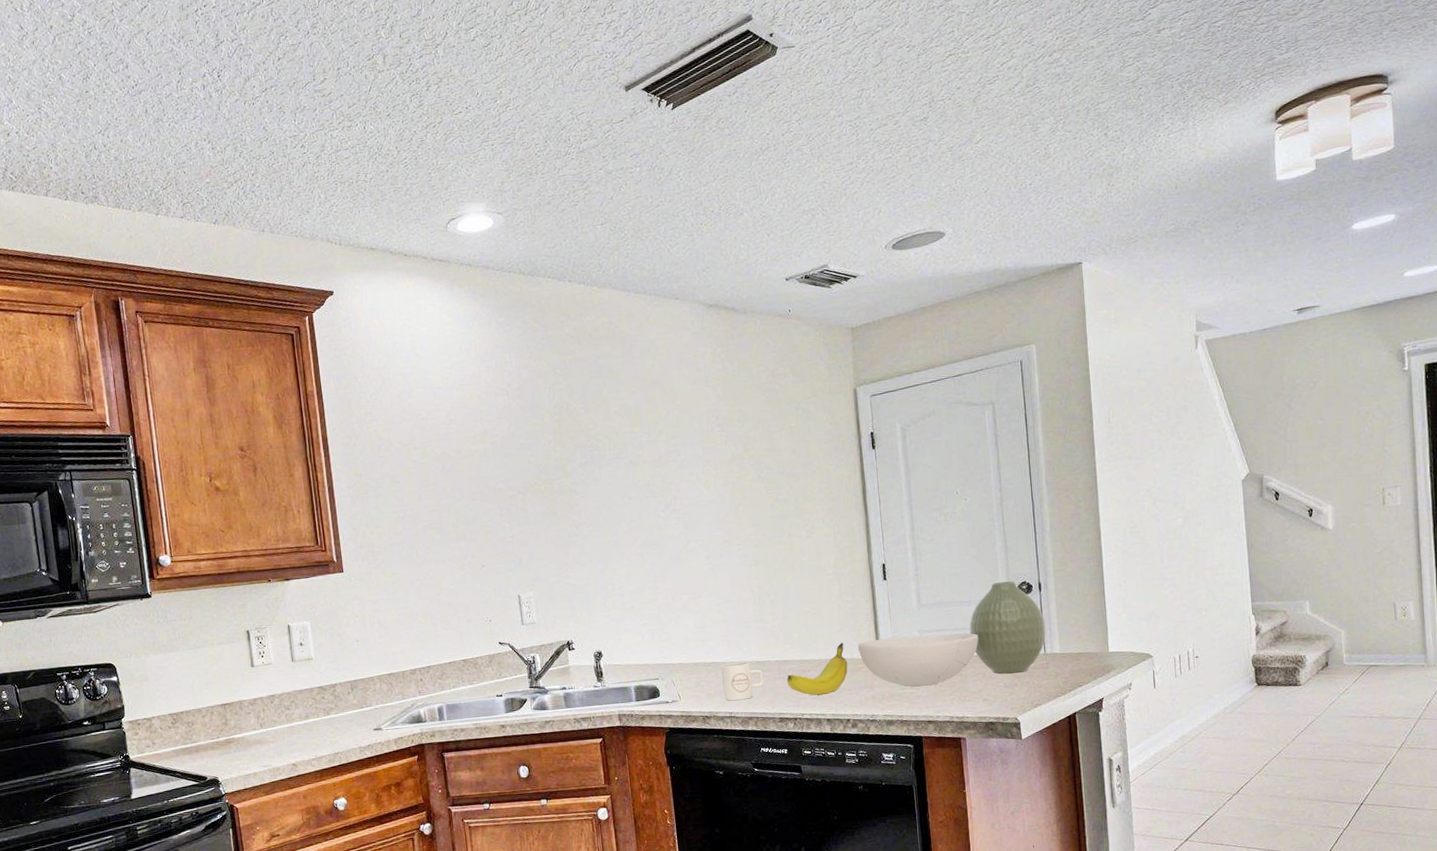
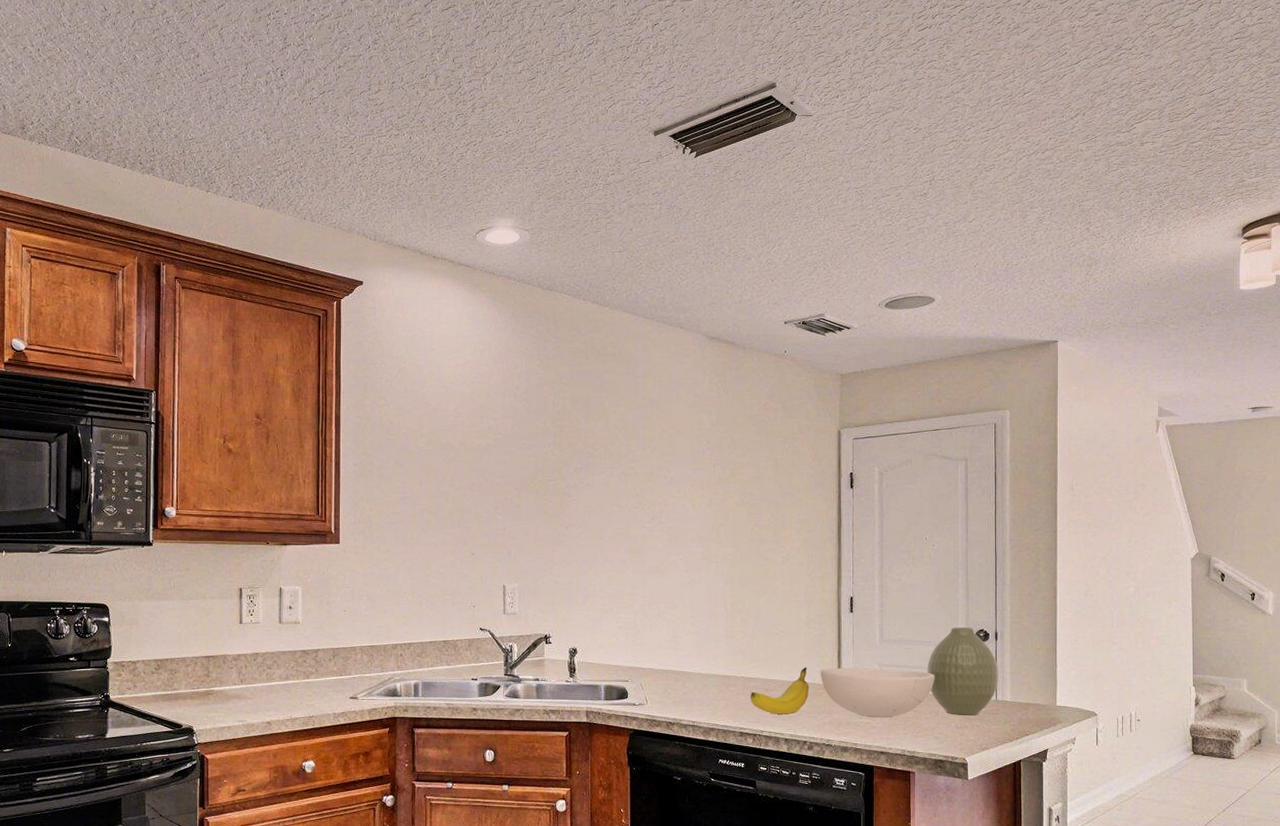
mug: present [721,662,764,701] -> none [688,674,728,711]

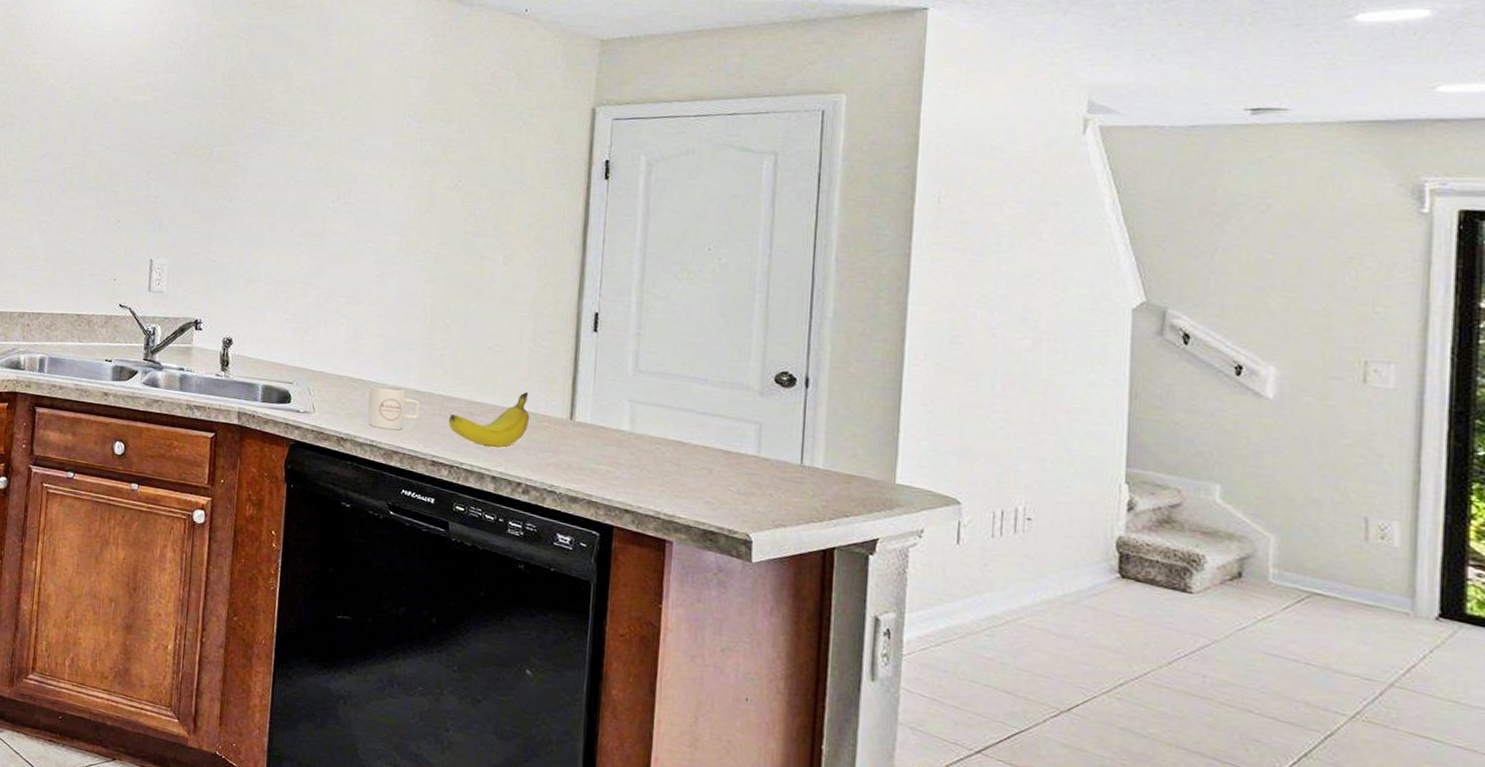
mug: none [688,674,728,711] -> present [368,384,420,431]
bowl: present [820,667,935,718] -> none [546,396,711,468]
vase: present [927,627,999,715] -> none [699,365,808,481]

